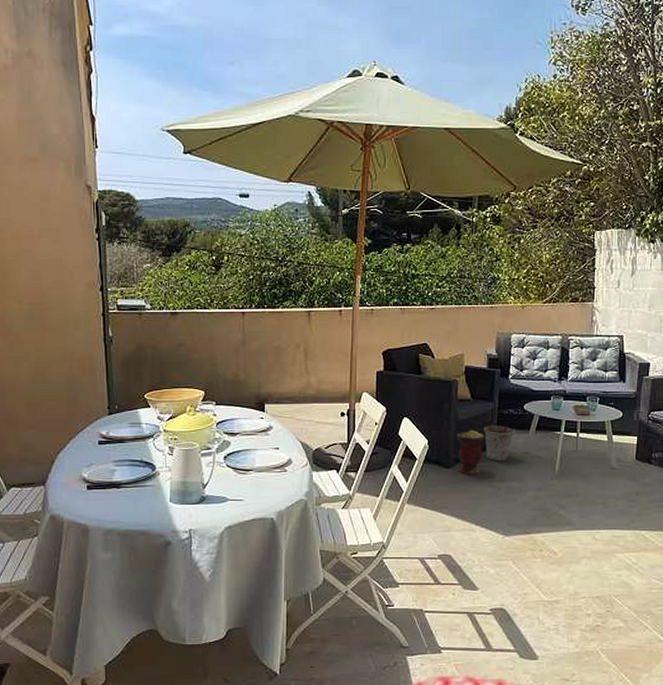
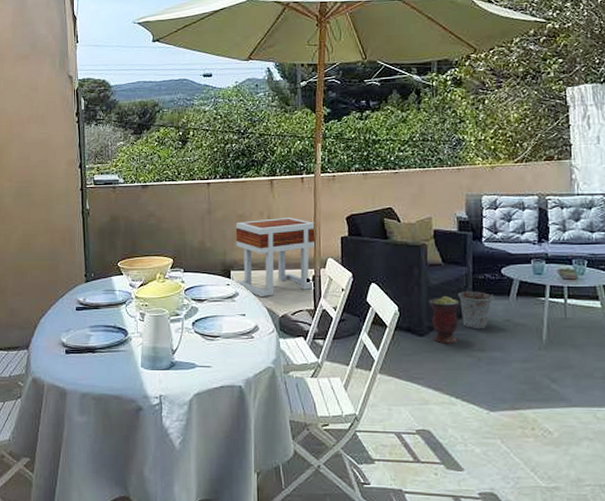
side table: none [270,351,353,431] -> present [235,218,317,298]

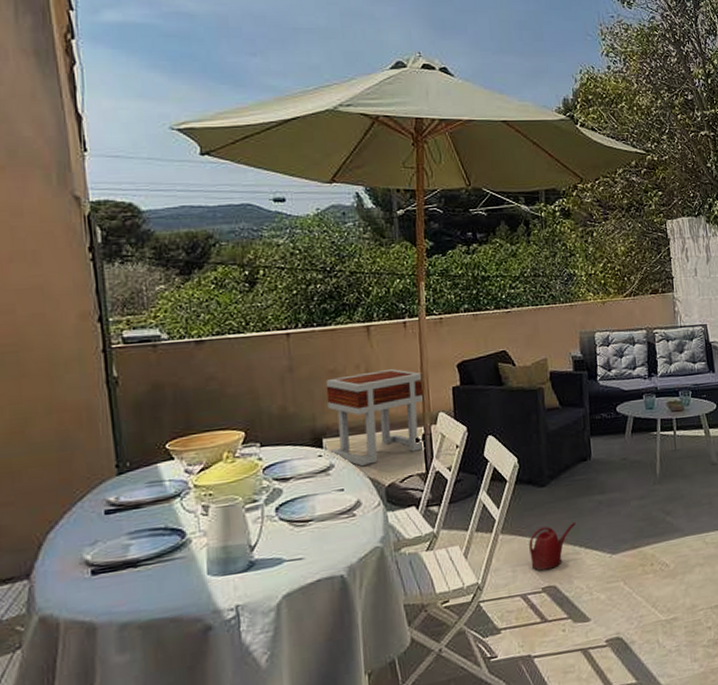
watering can: none [405,373,454,414] -> present [529,521,577,571]
vase: present [428,295,460,344] -> none [548,440,579,492]
bucket: present [458,291,494,330] -> none [576,432,611,472]

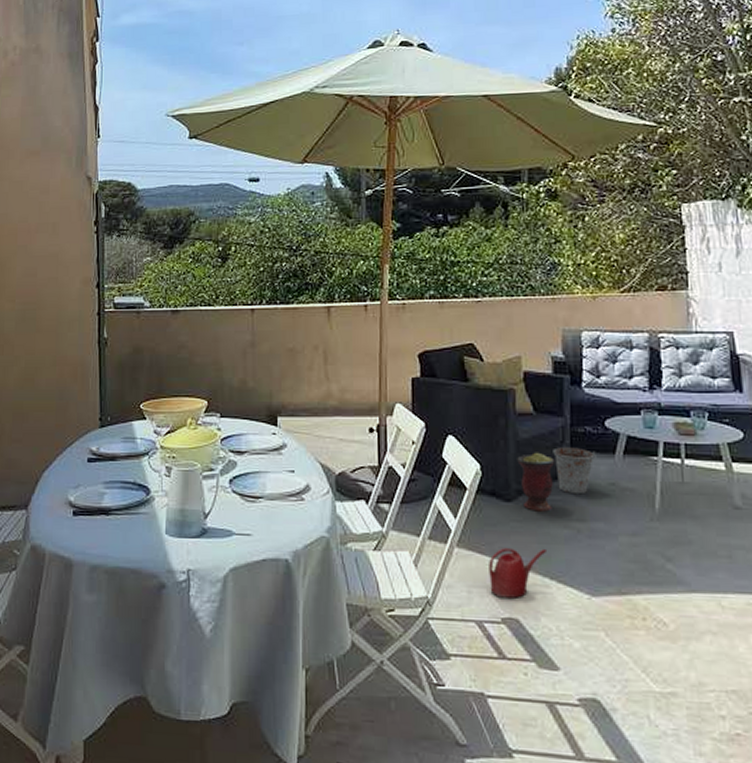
side table: present [325,369,426,467] -> none [284,353,382,451]
vase: none [548,440,579,492] -> present [517,452,555,512]
bucket: none [576,432,611,472] -> present [553,447,597,495]

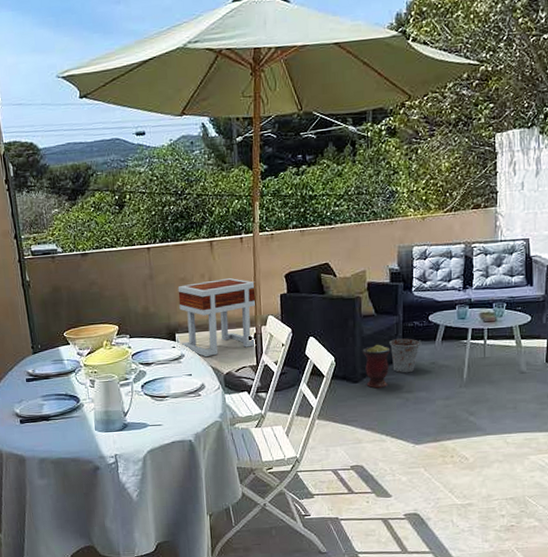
side table: none [284,353,382,451] -> present [177,278,257,358]
watering can: present [489,548,548,598] -> none [341,414,384,452]

